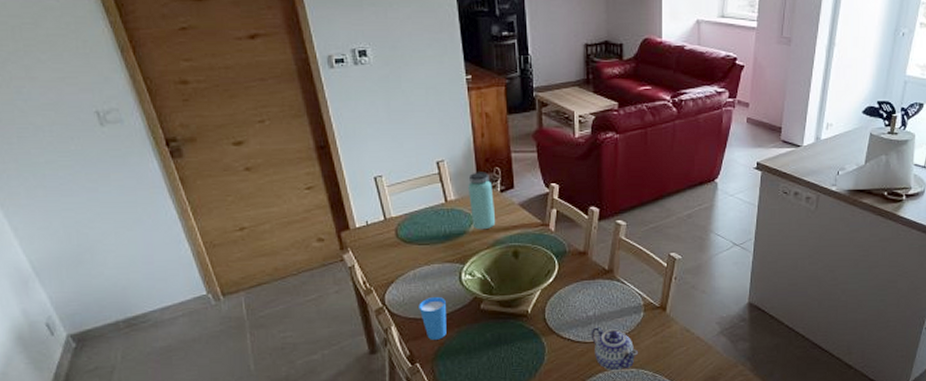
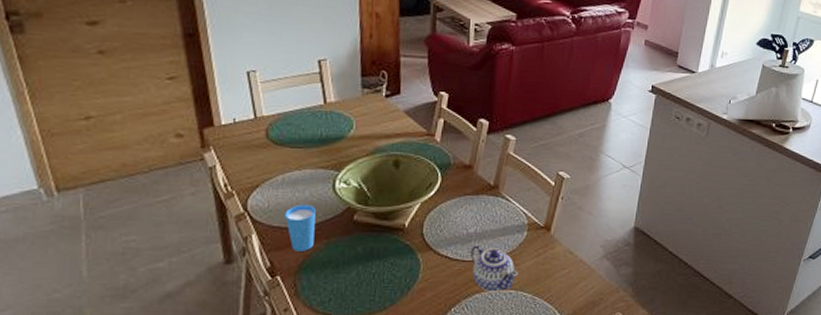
bottle: present [468,172,495,230] -> none [350,74,378,136]

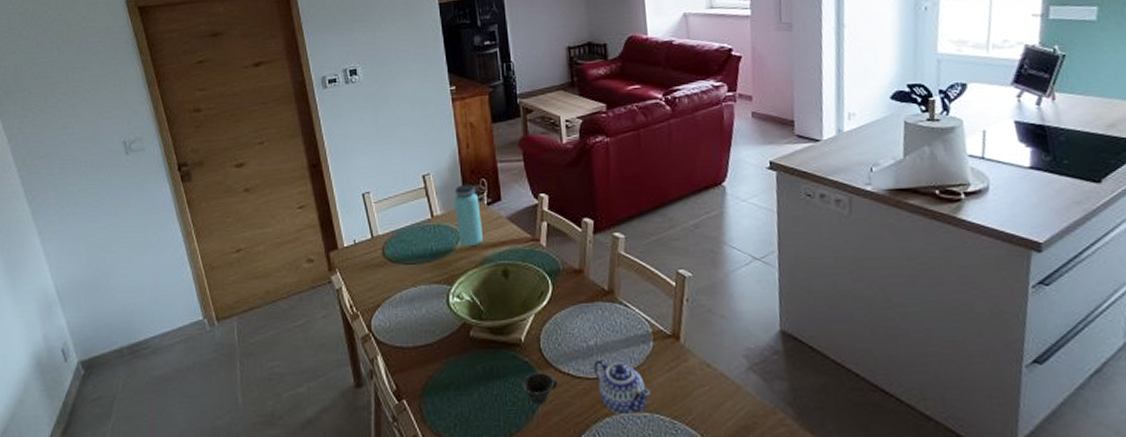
cup: present [285,204,316,251] -> none [405,321,434,372]
bottle: none [350,74,378,136] -> present [454,184,483,247]
cup: none [400,255,436,282] -> present [521,372,559,404]

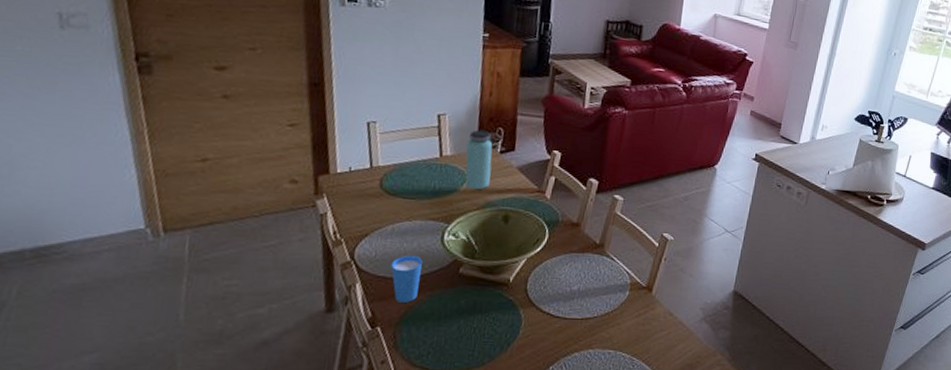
cup: none [405,321,434,372] -> present [391,255,422,303]
cup: present [521,372,559,404] -> none [501,310,538,338]
teapot: present [593,358,651,415] -> none [571,301,618,352]

